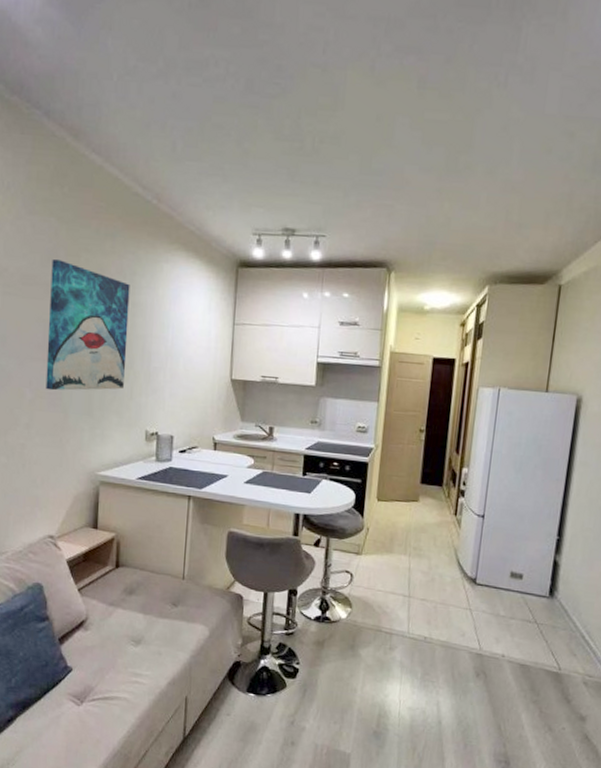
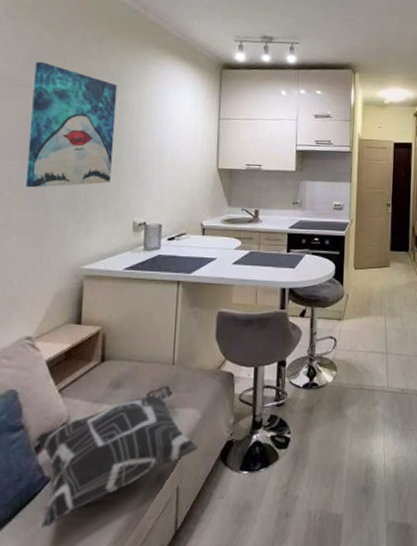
decorative pillow: none [58,599,206,712] -> present [35,386,198,529]

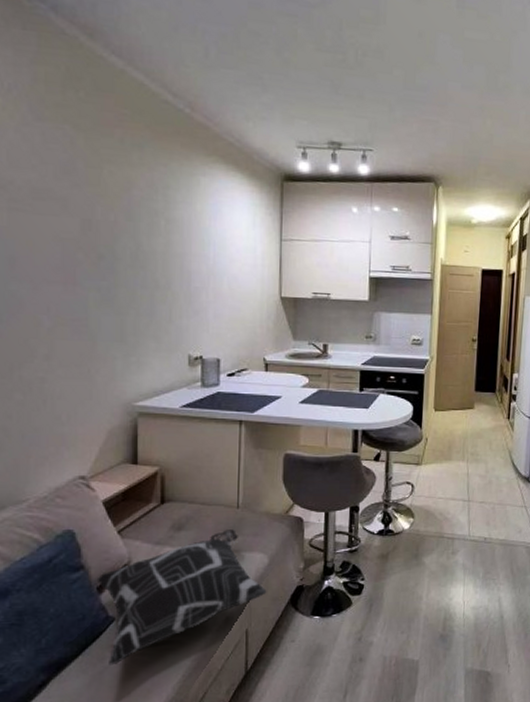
wall art: present [26,61,117,188] -> none [67,170,163,317]

